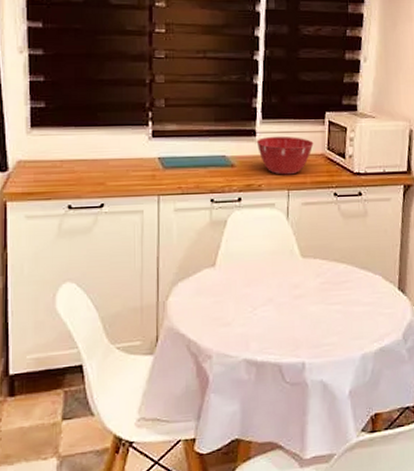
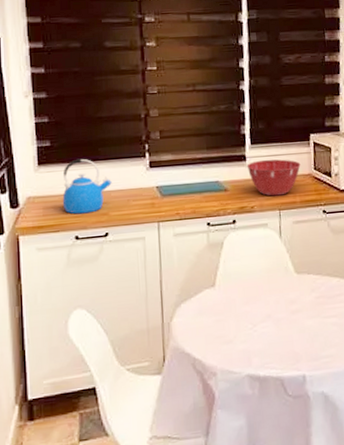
kettle: none [56,123,110,182] -> present [62,158,112,215]

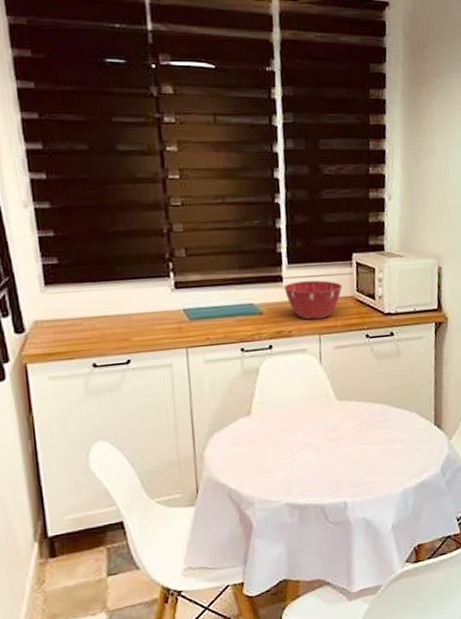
kettle: present [62,158,112,215] -> none [75,278,132,340]

